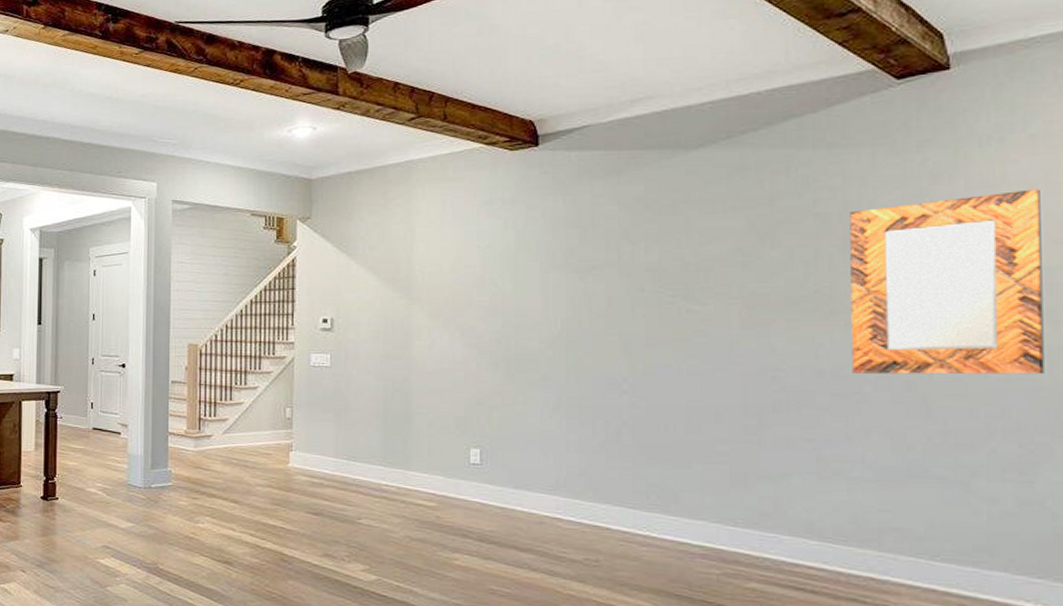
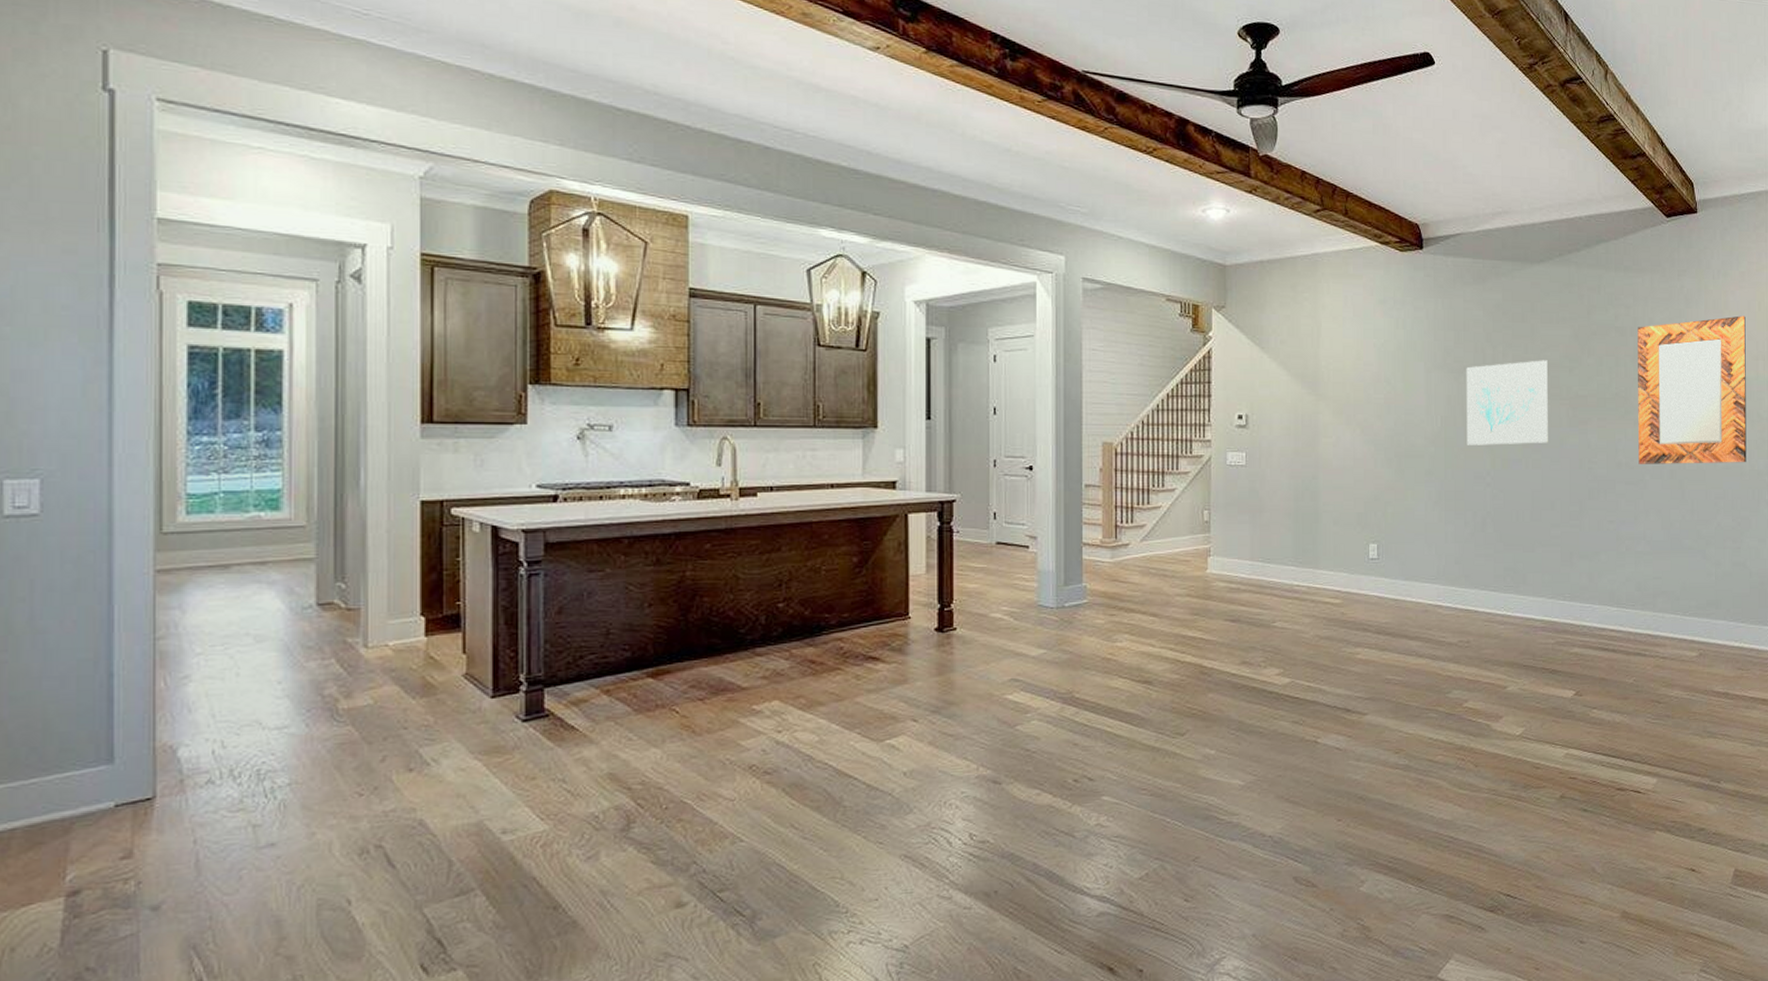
wall art: none [595,255,711,350] -> present [1466,360,1548,445]

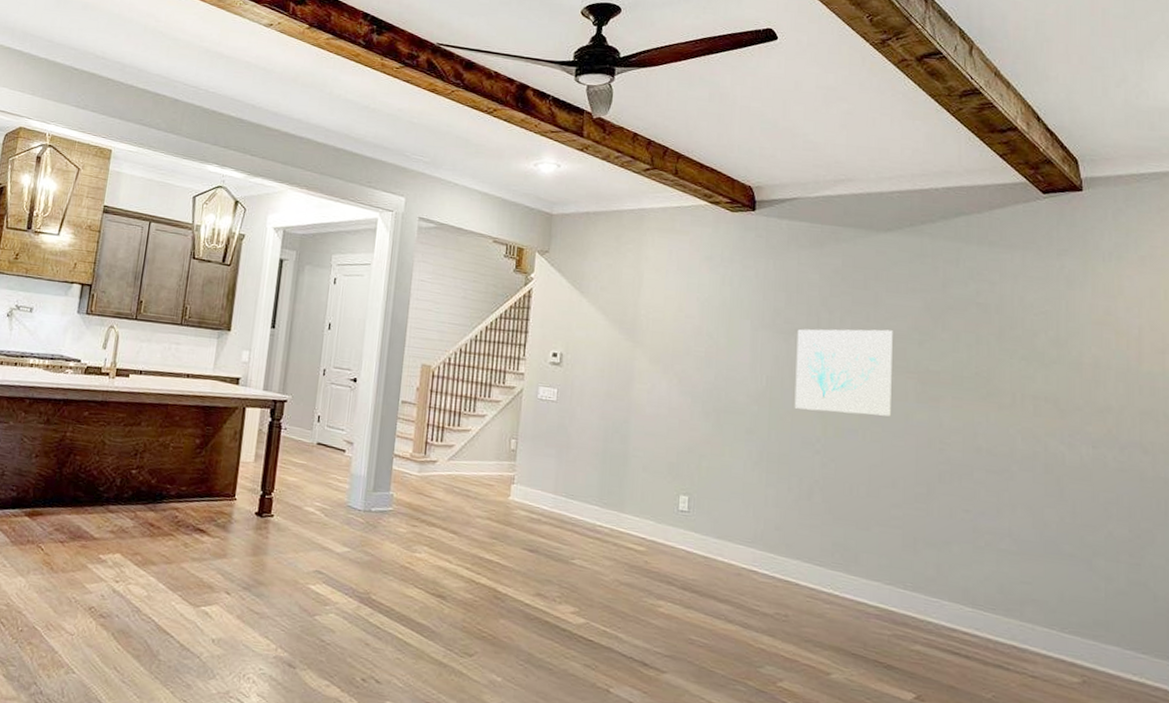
home mirror: present [1638,315,1747,464] -> none [1003,303,1149,468]

